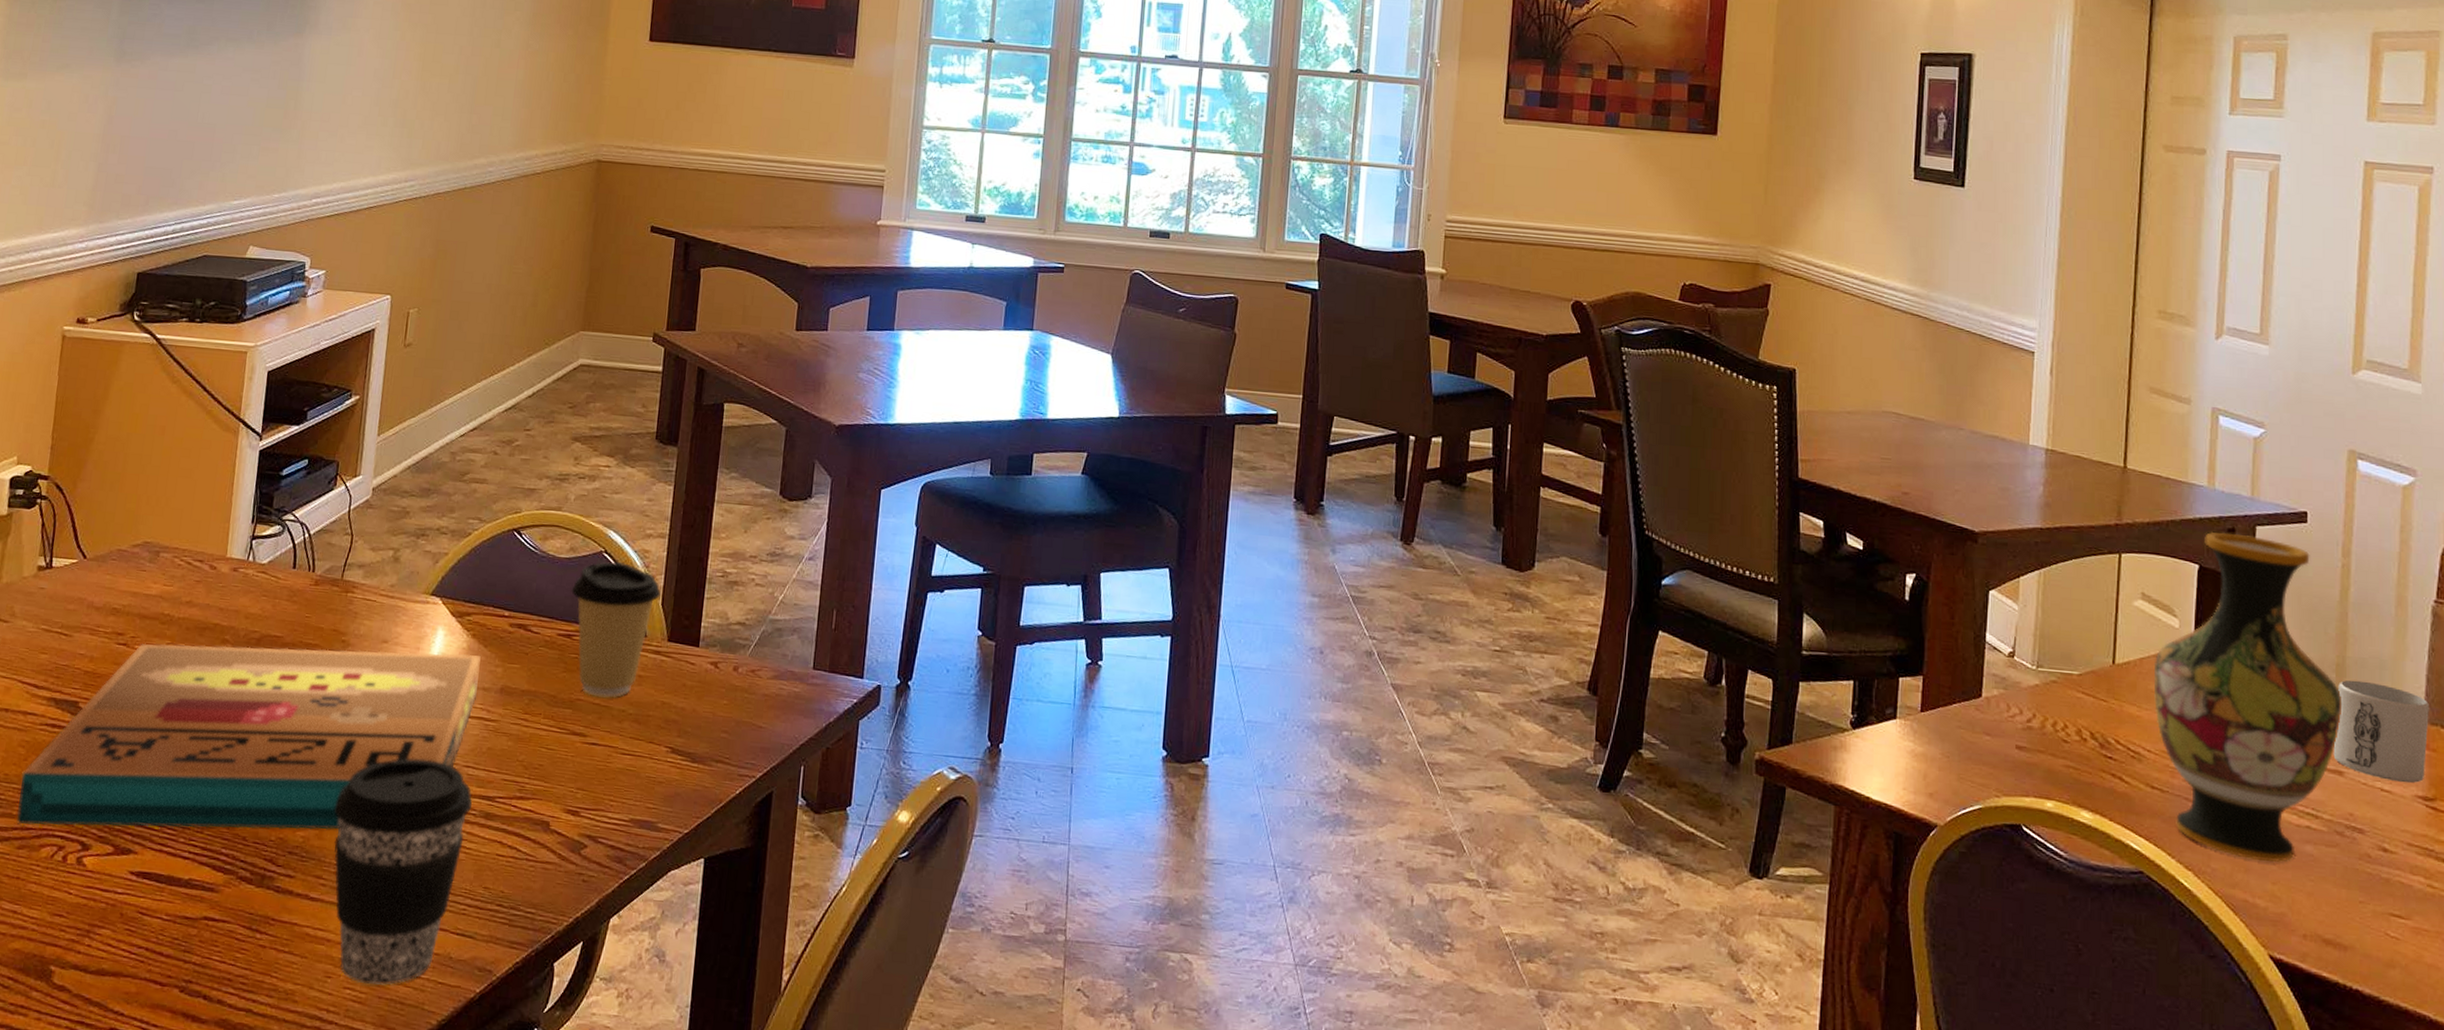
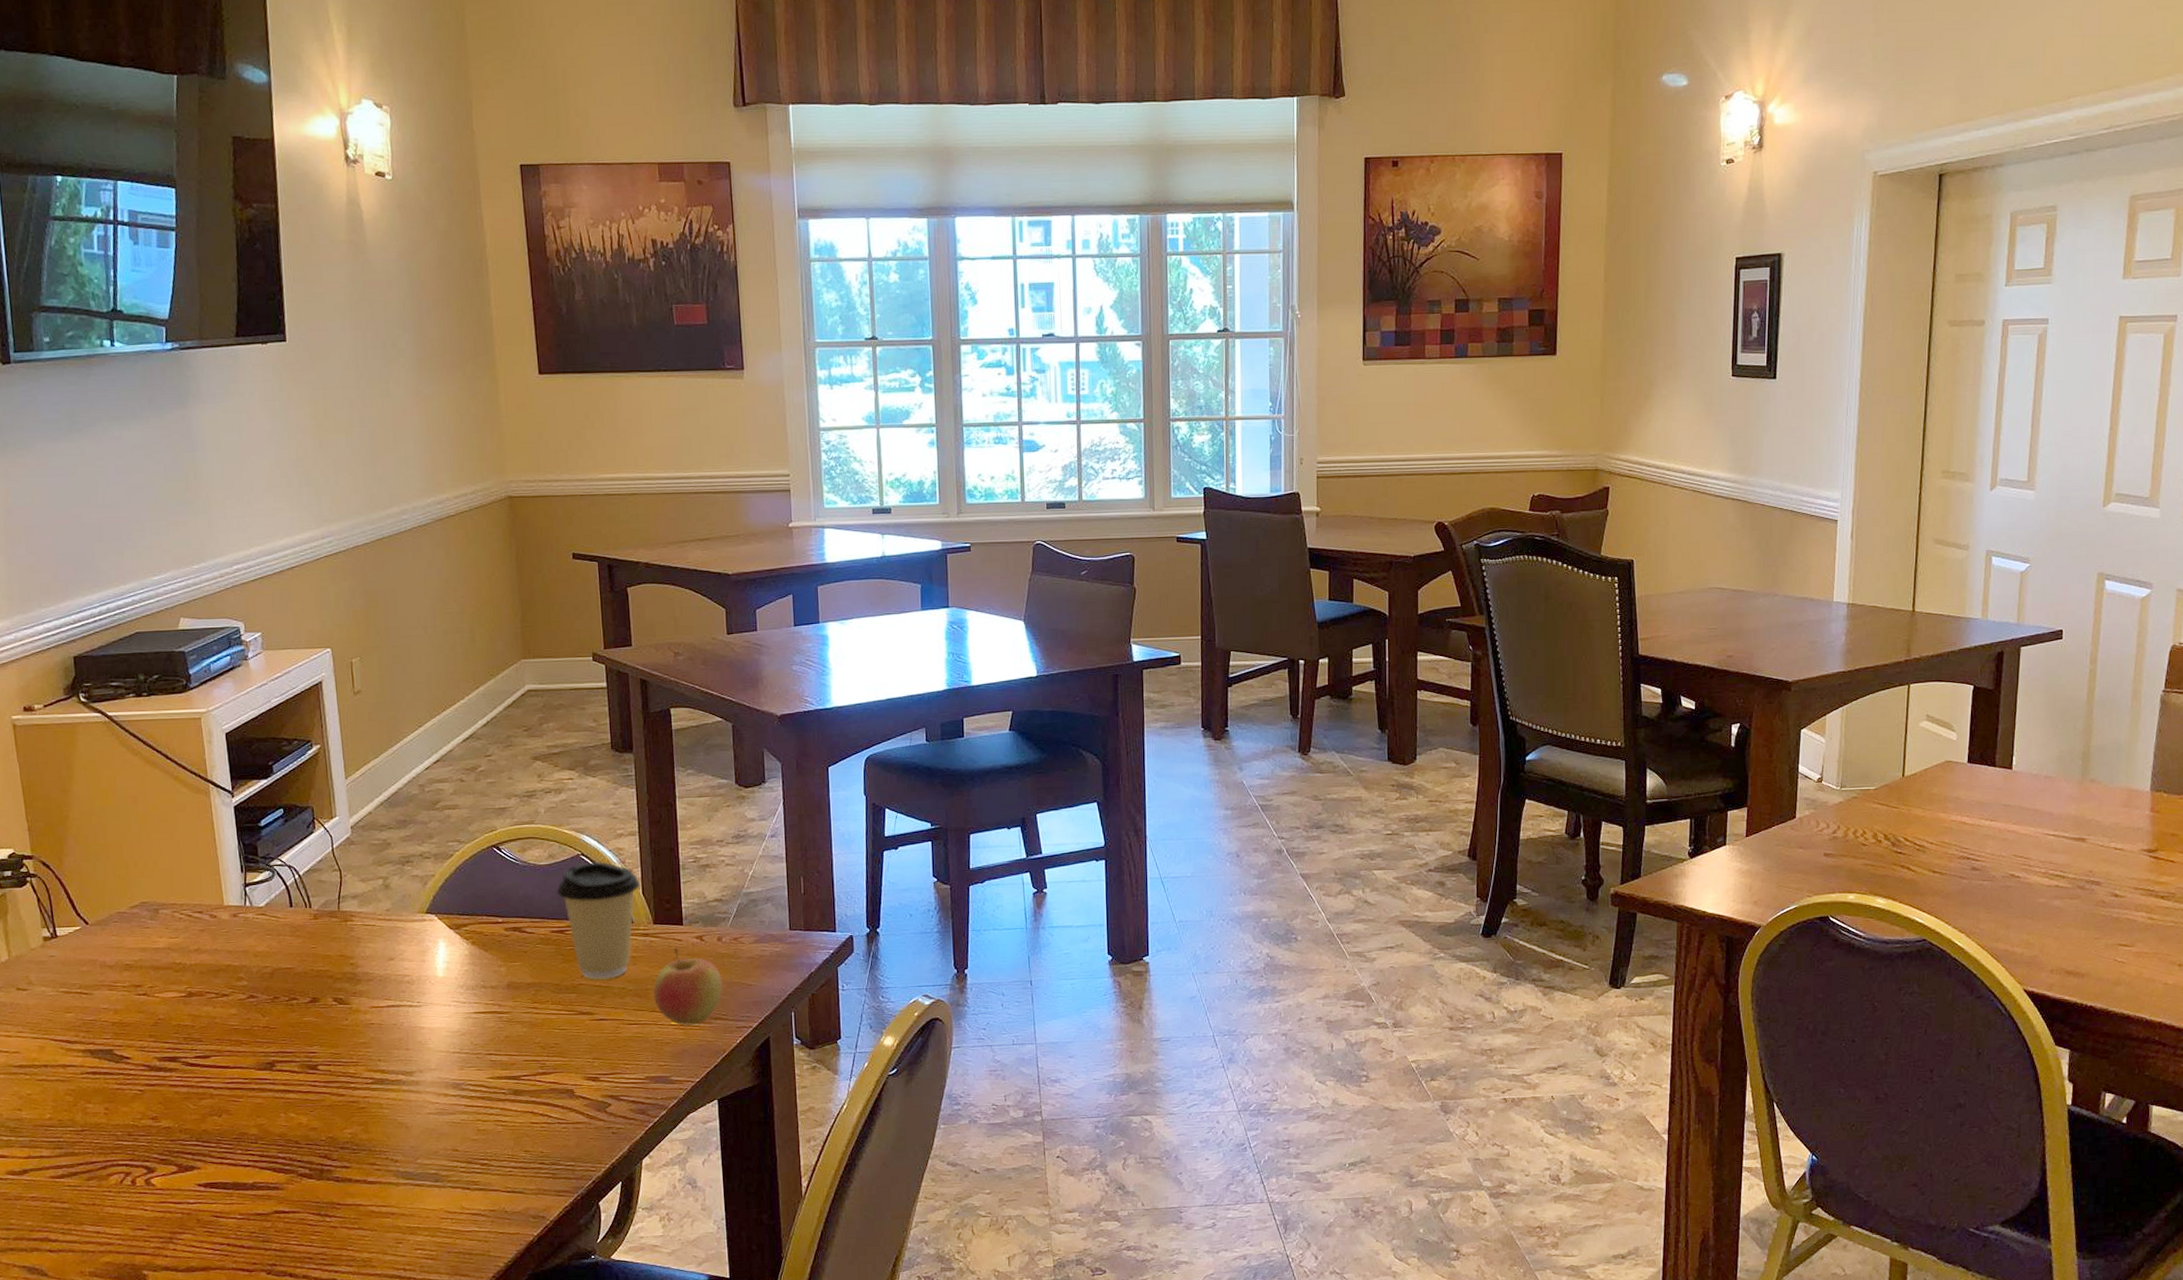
pizza box: present [16,643,481,830] -> none [75,959,486,1160]
coffee cup: present [334,758,472,985] -> none [374,1053,500,1244]
apple: none [653,672,731,765] -> present [653,948,723,1026]
vase: present [2153,531,2342,862] -> none [1935,655,2087,918]
mug: present [2333,680,2429,784] -> none [2078,763,2155,841]

